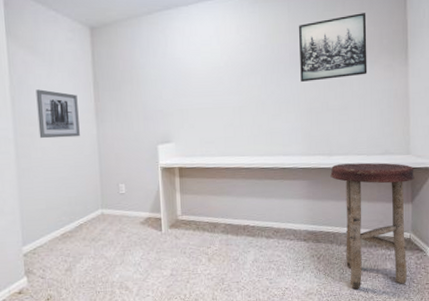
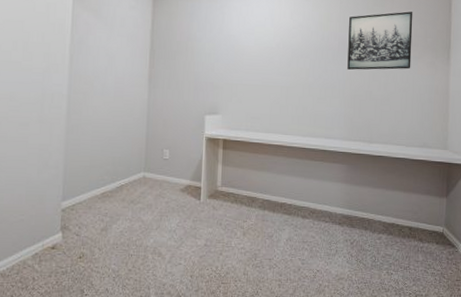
wall art: present [36,89,80,139] -> none [92,50,133,100]
stool: present [330,162,414,289] -> none [369,152,451,278]

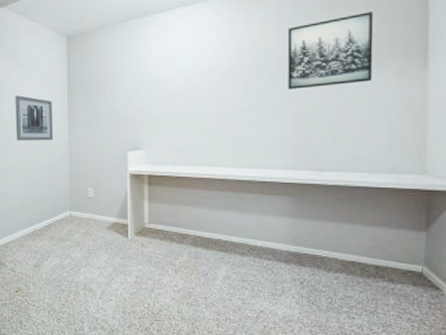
wall art: none [92,50,133,100] -> present [15,95,53,141]

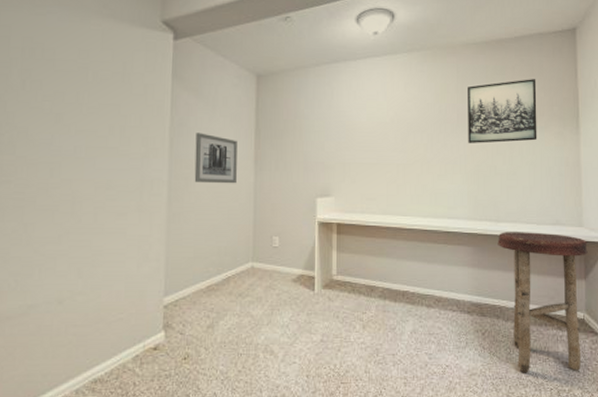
stool: none [320,181,431,325] -> present [497,232,588,372]

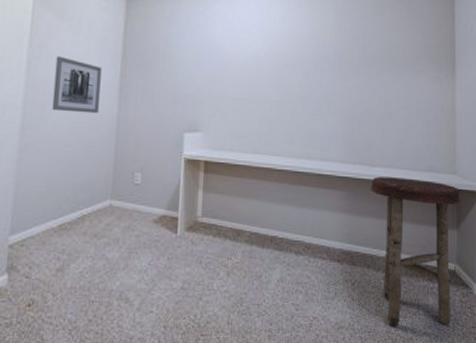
wall art: present [468,79,537,143] -> none [344,20,415,84]

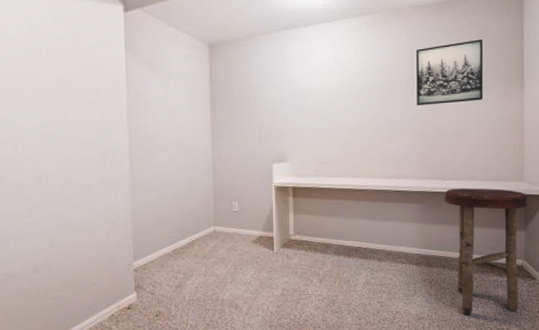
wall art: present [51,56,102,114] -> none [152,105,195,154]
wall art: none [344,20,415,84] -> present [416,39,483,105]

